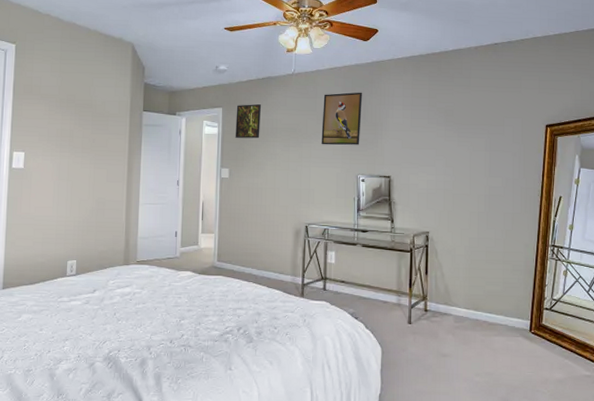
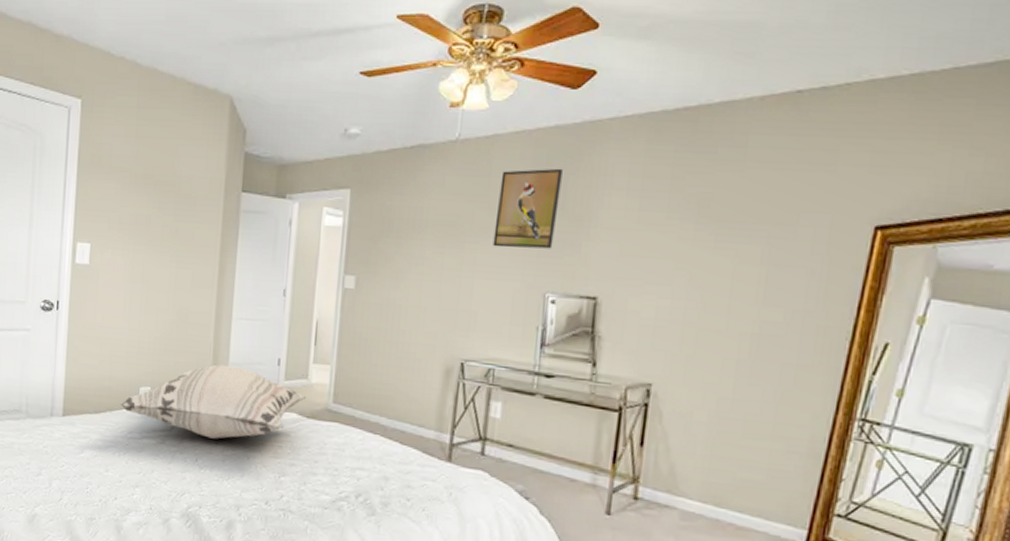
decorative pillow: none [51,239,197,296] -> present [120,364,306,439]
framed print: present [235,104,261,139] -> none [367,184,407,235]

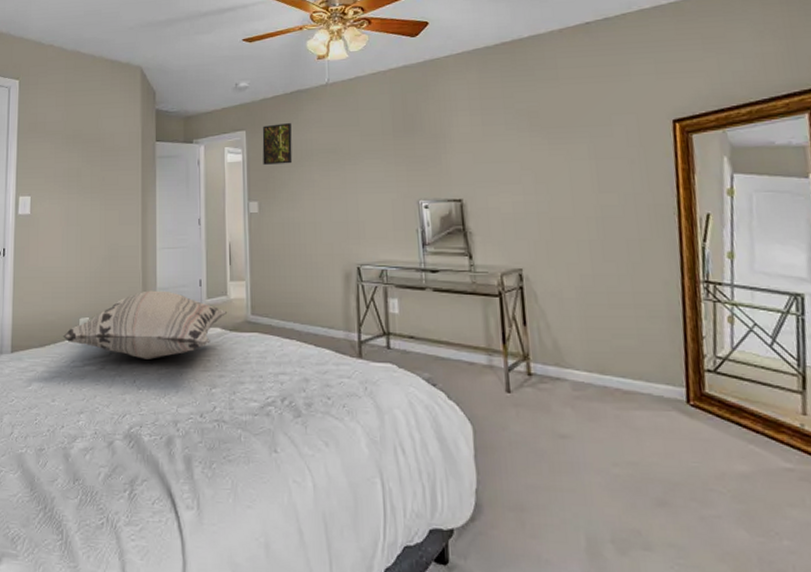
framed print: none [367,184,407,235] -> present [262,123,293,165]
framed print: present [493,168,563,249] -> none [367,98,418,166]

